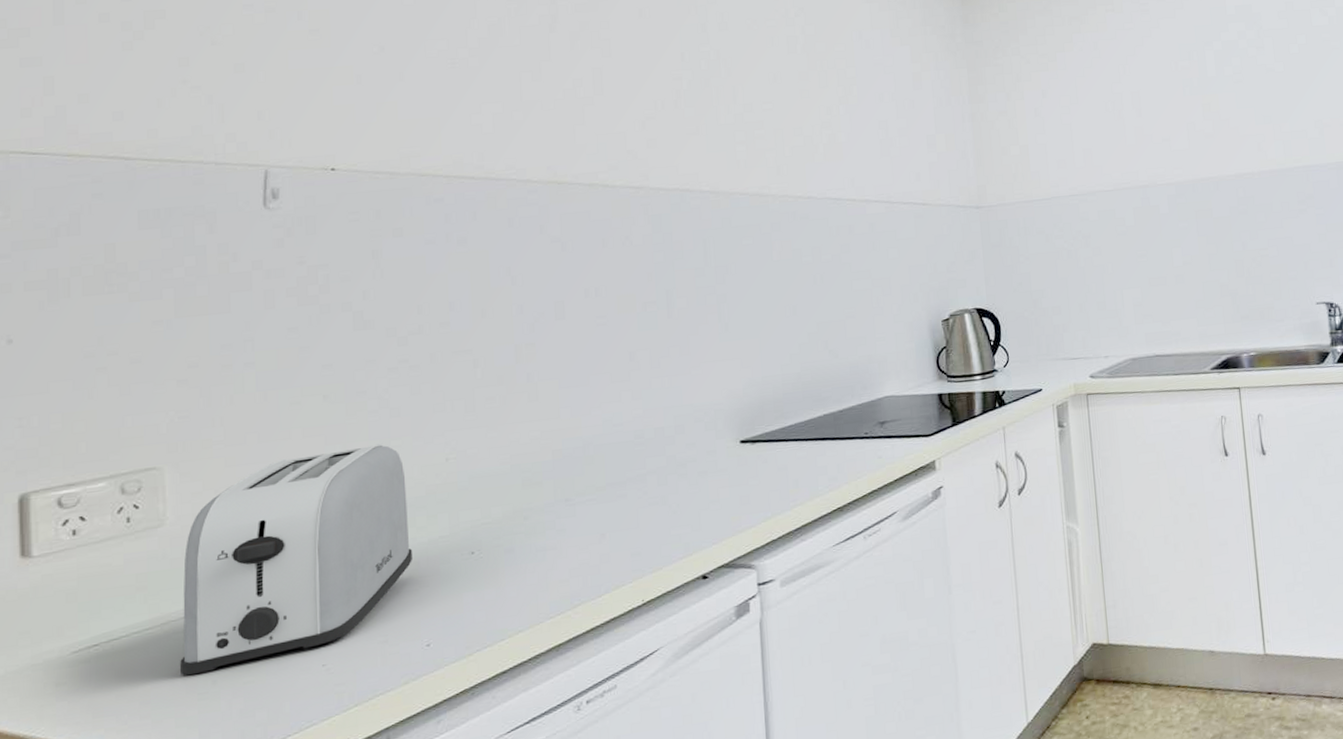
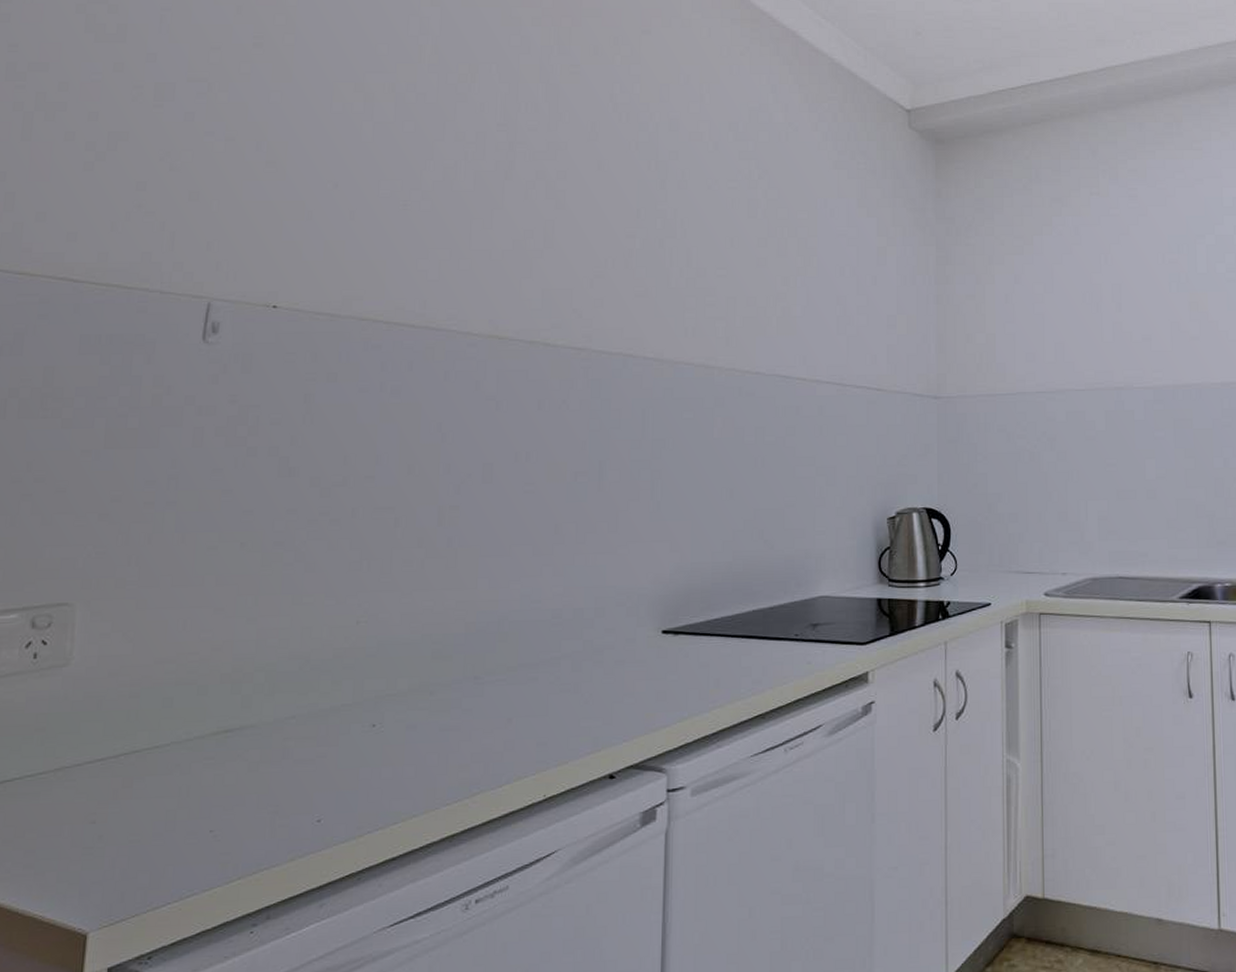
toaster: present [180,443,412,676] -> none [68,599,314,828]

